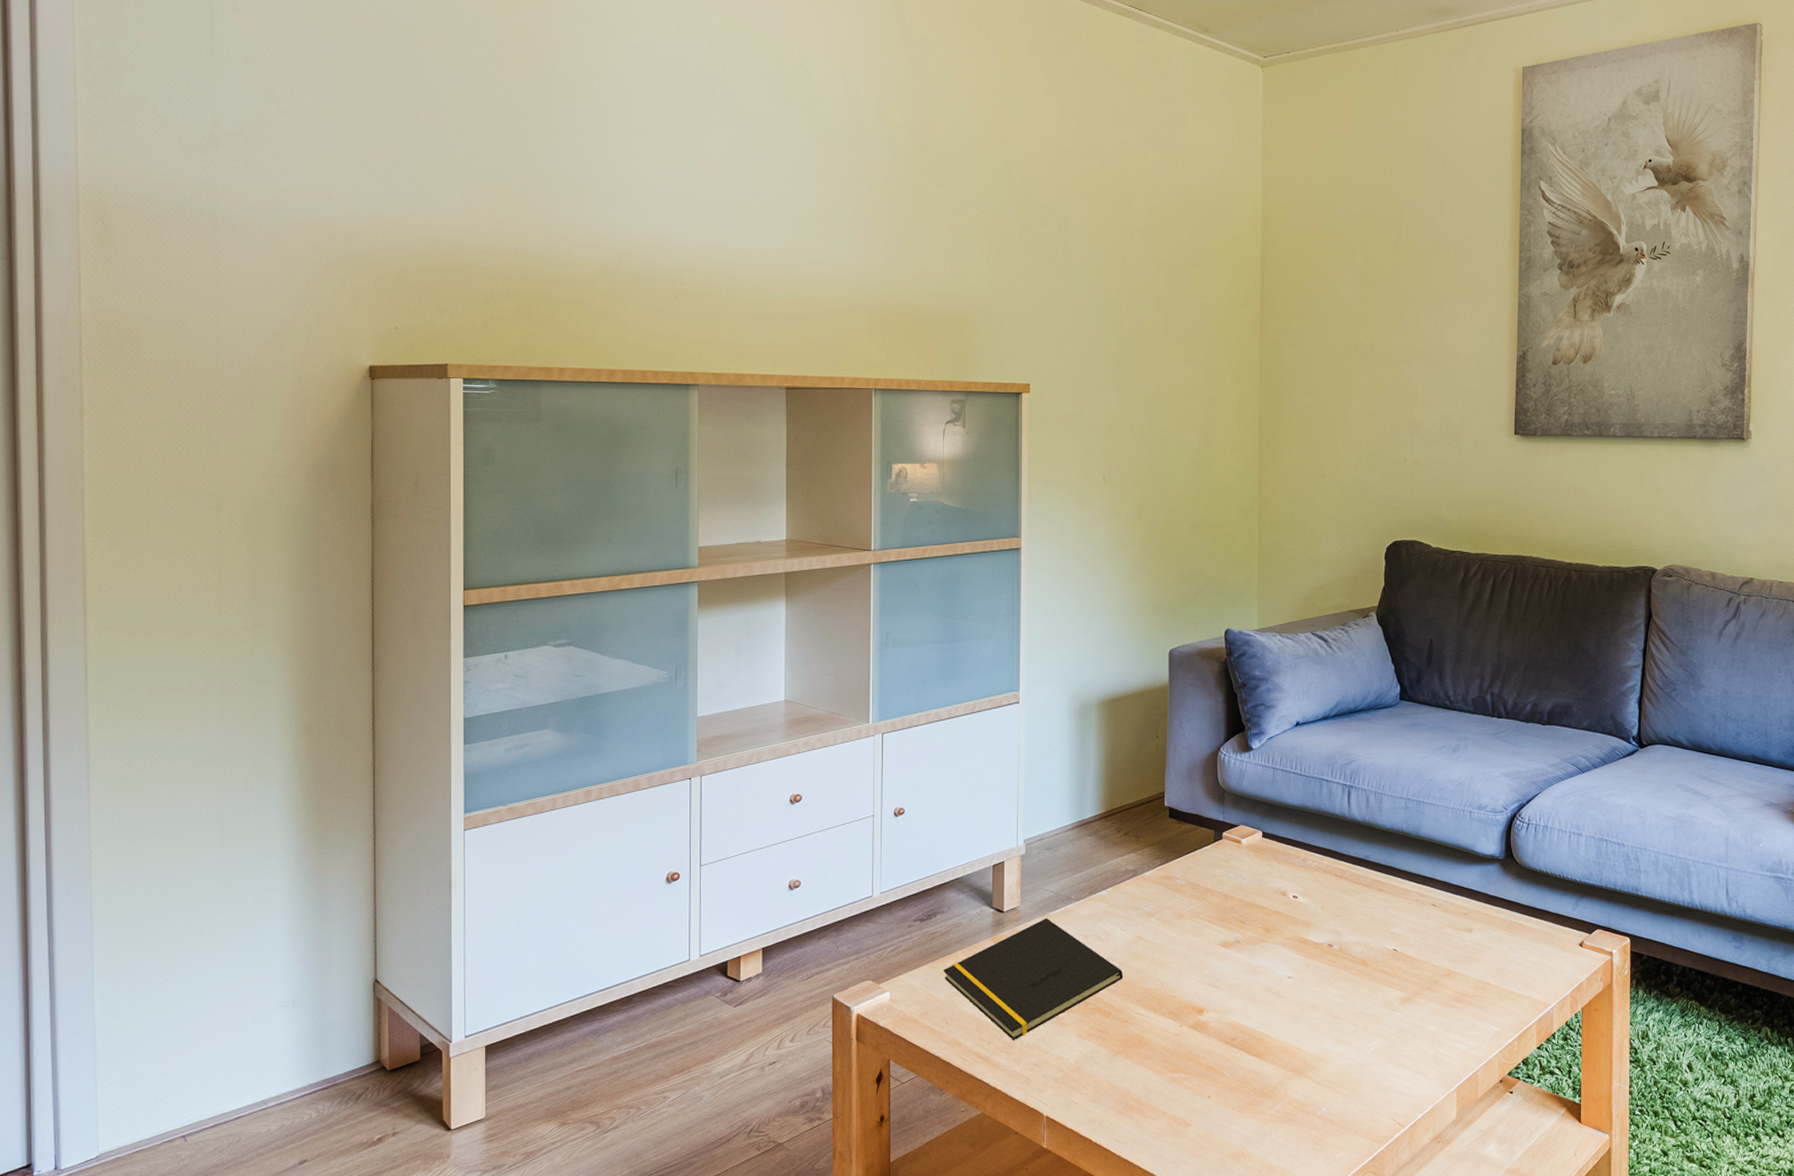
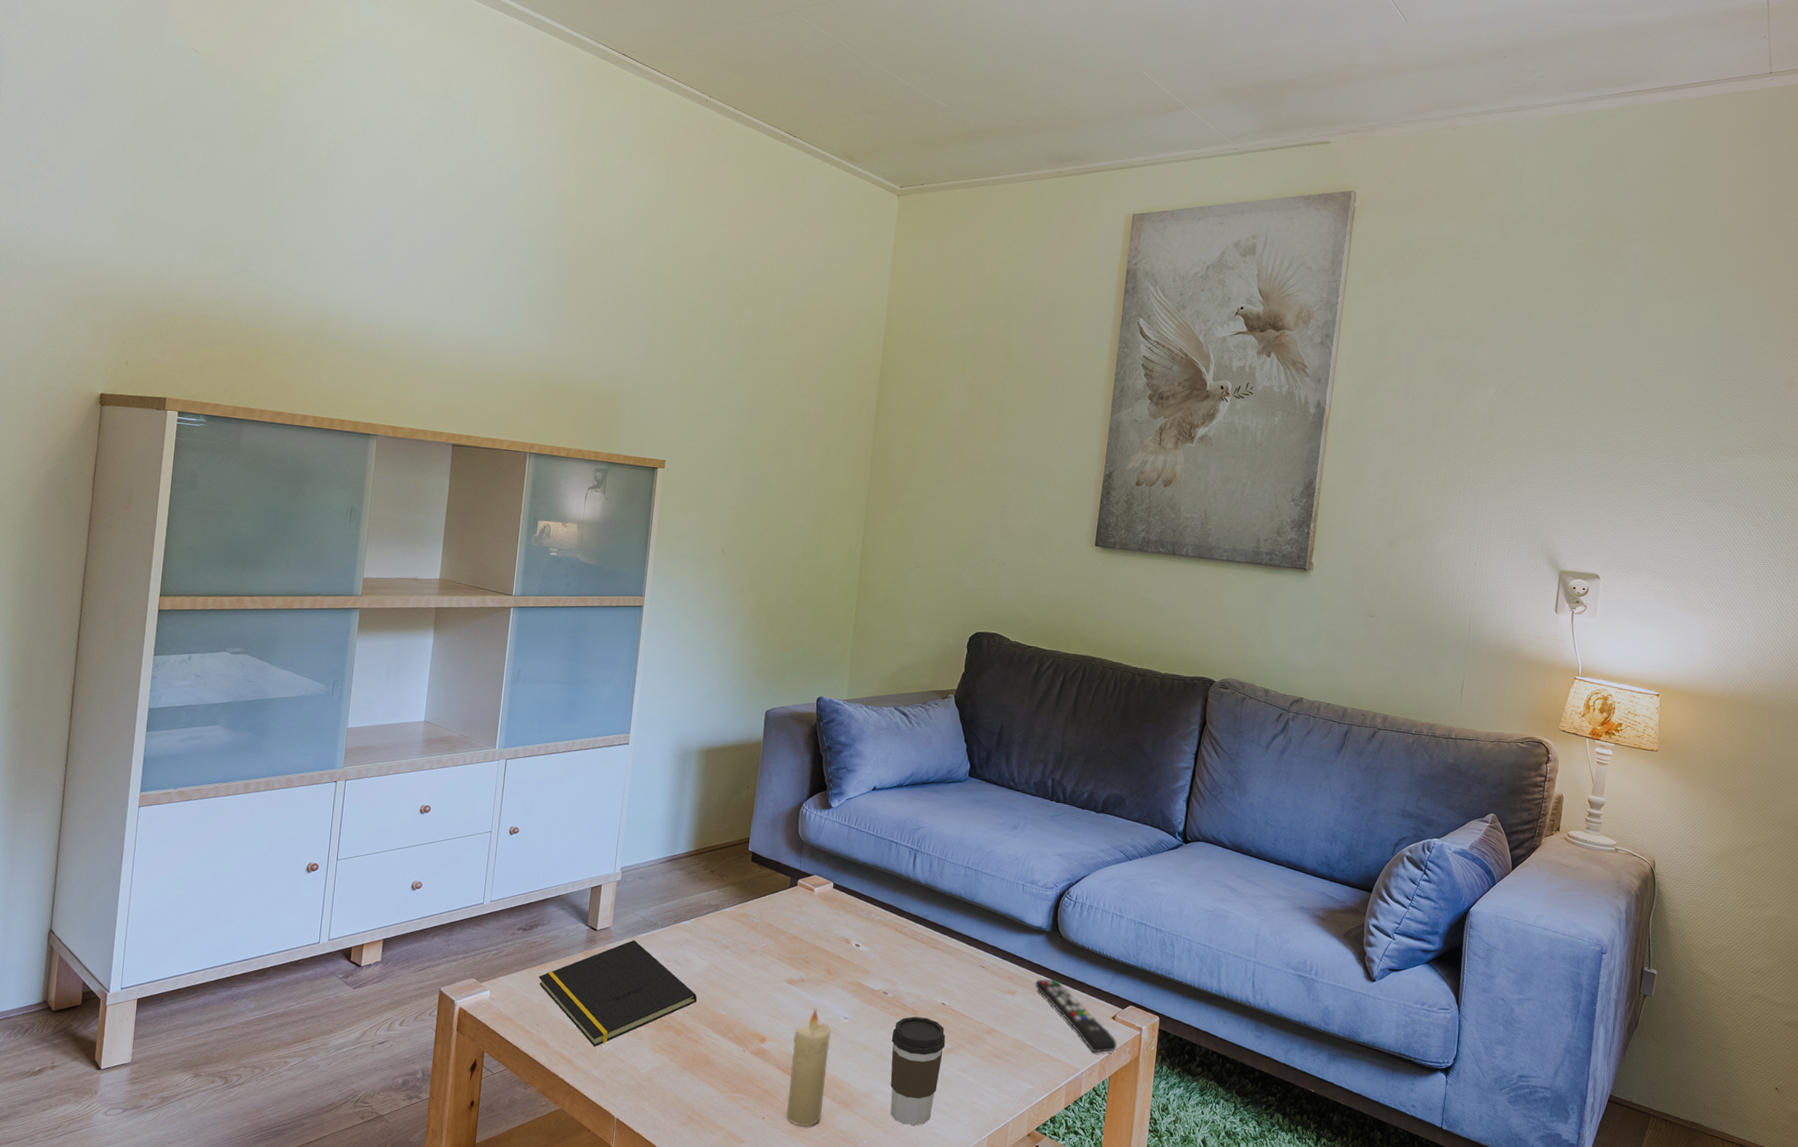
candle: none [1234,970,1275,1101] -> present [787,1008,831,1127]
coffee cup: none [1342,967,1401,1086] -> present [890,1016,946,1126]
remote control: none [1493,910,1587,984] -> present [1035,979,1117,1053]

